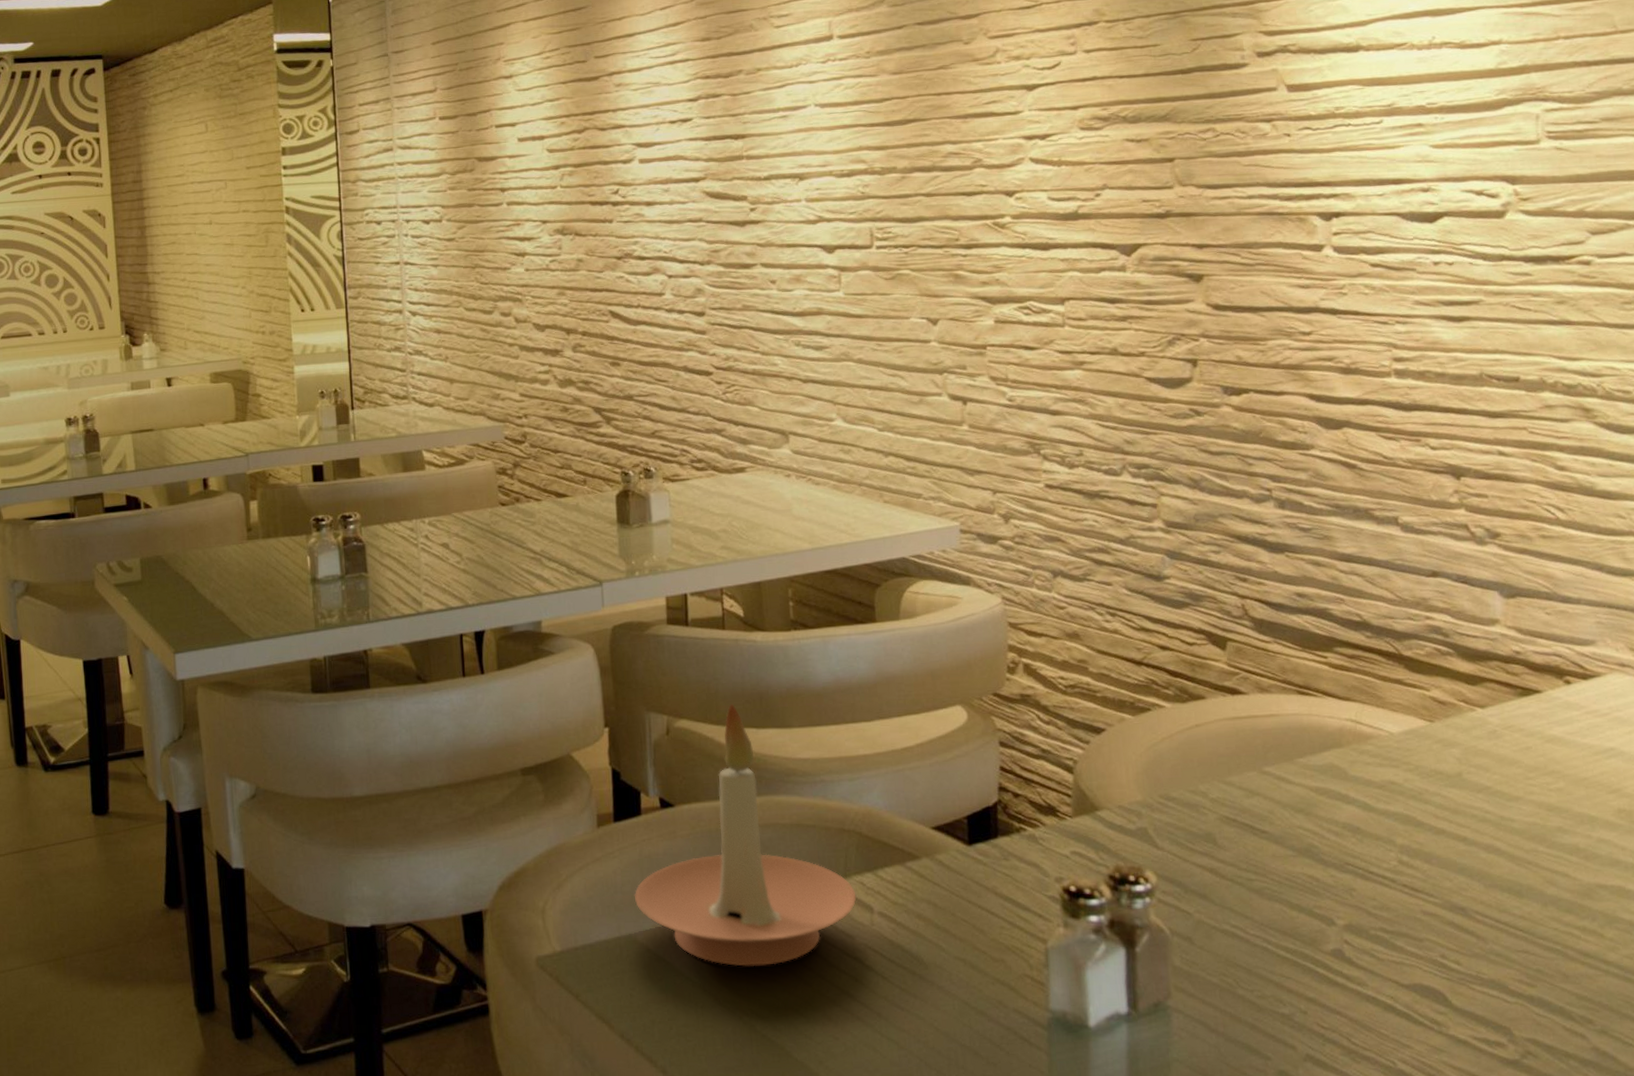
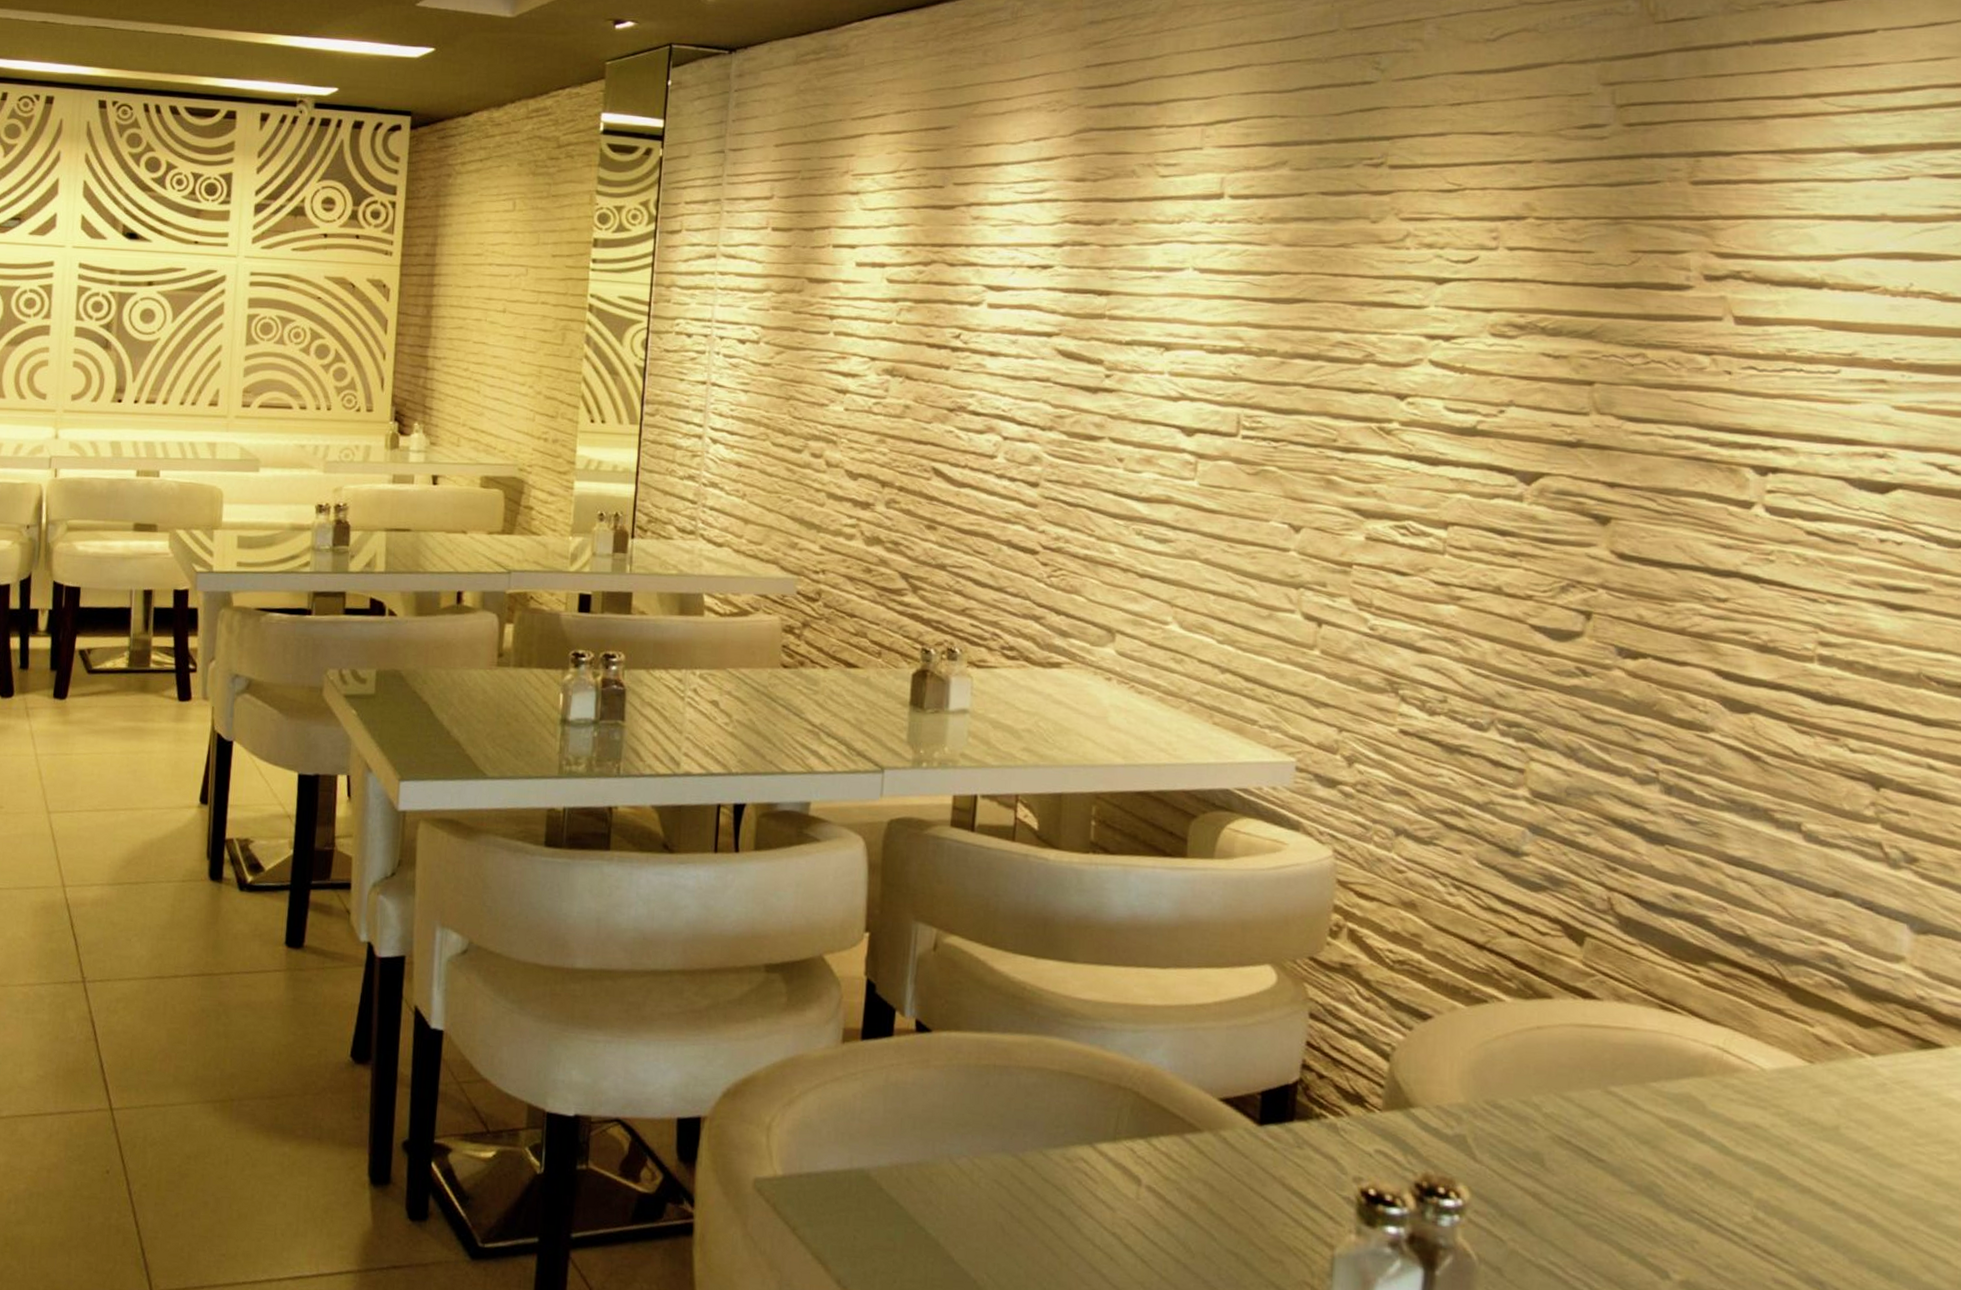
candle holder: present [634,703,857,966] -> none [872,925,1124,1227]

